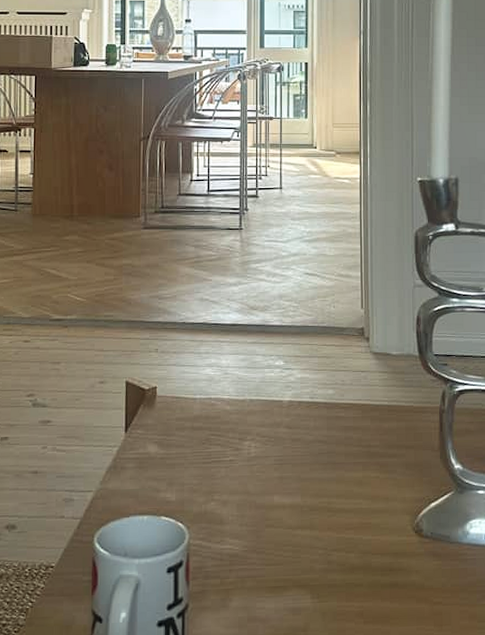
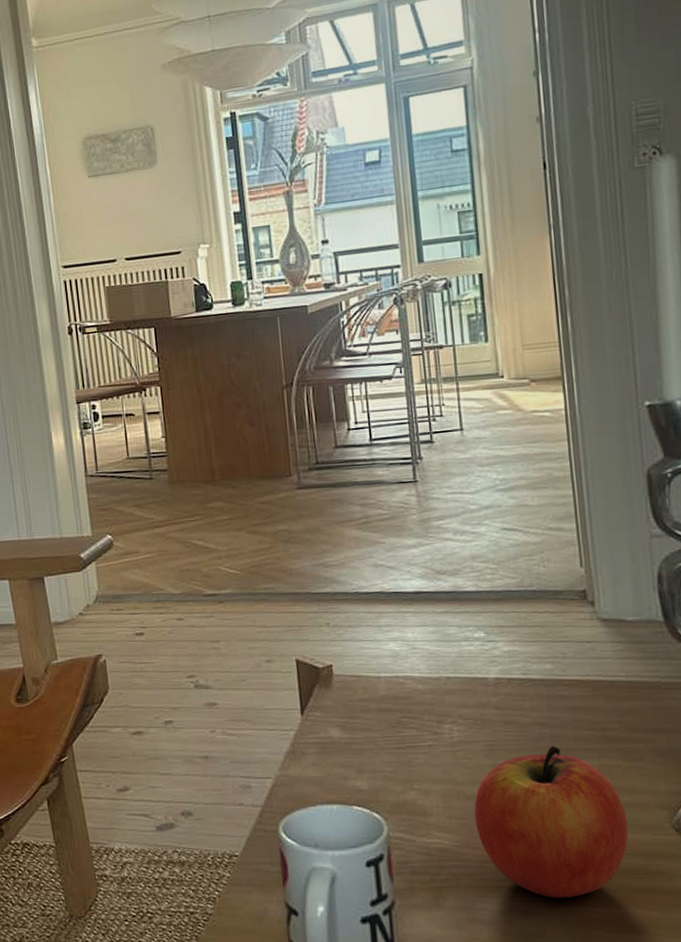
apple: none [262,460,380,595] -> present [474,745,629,898]

